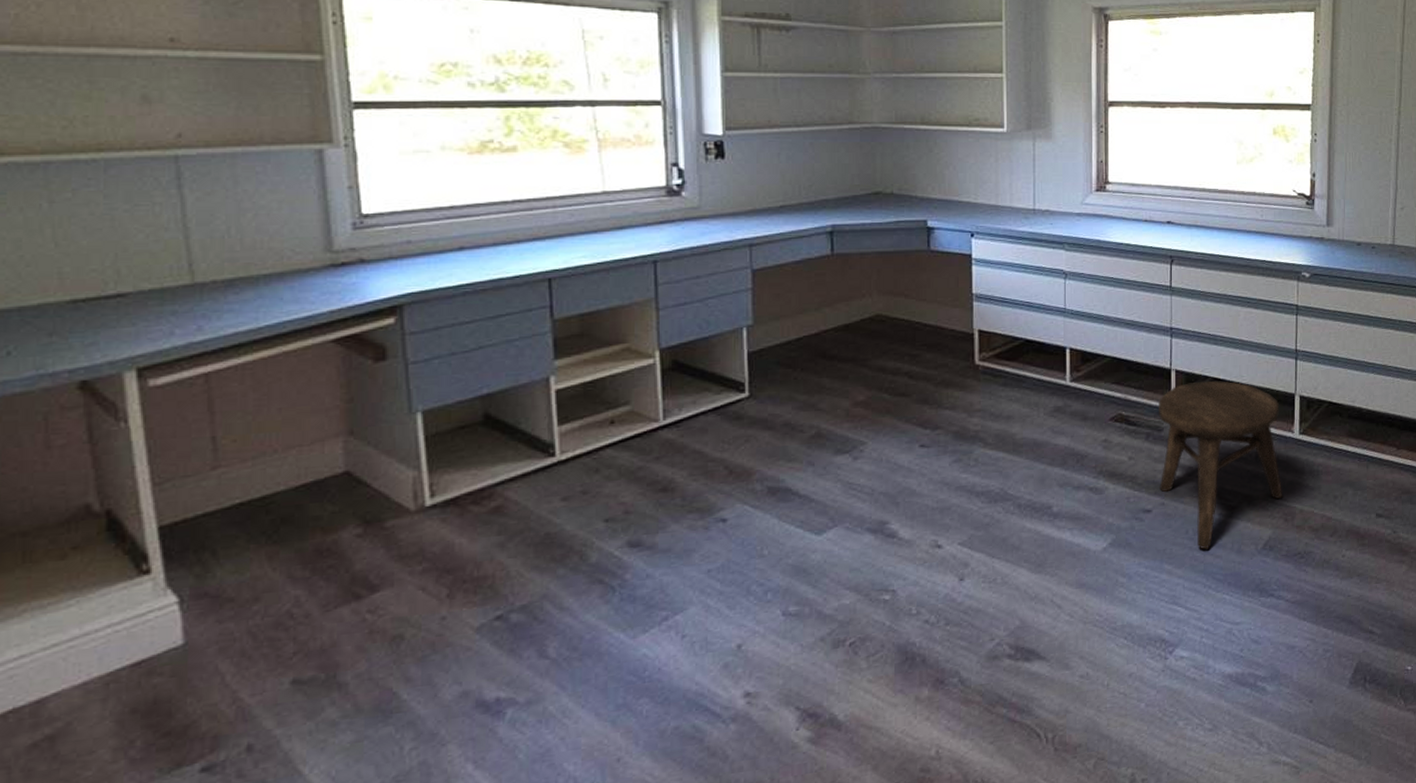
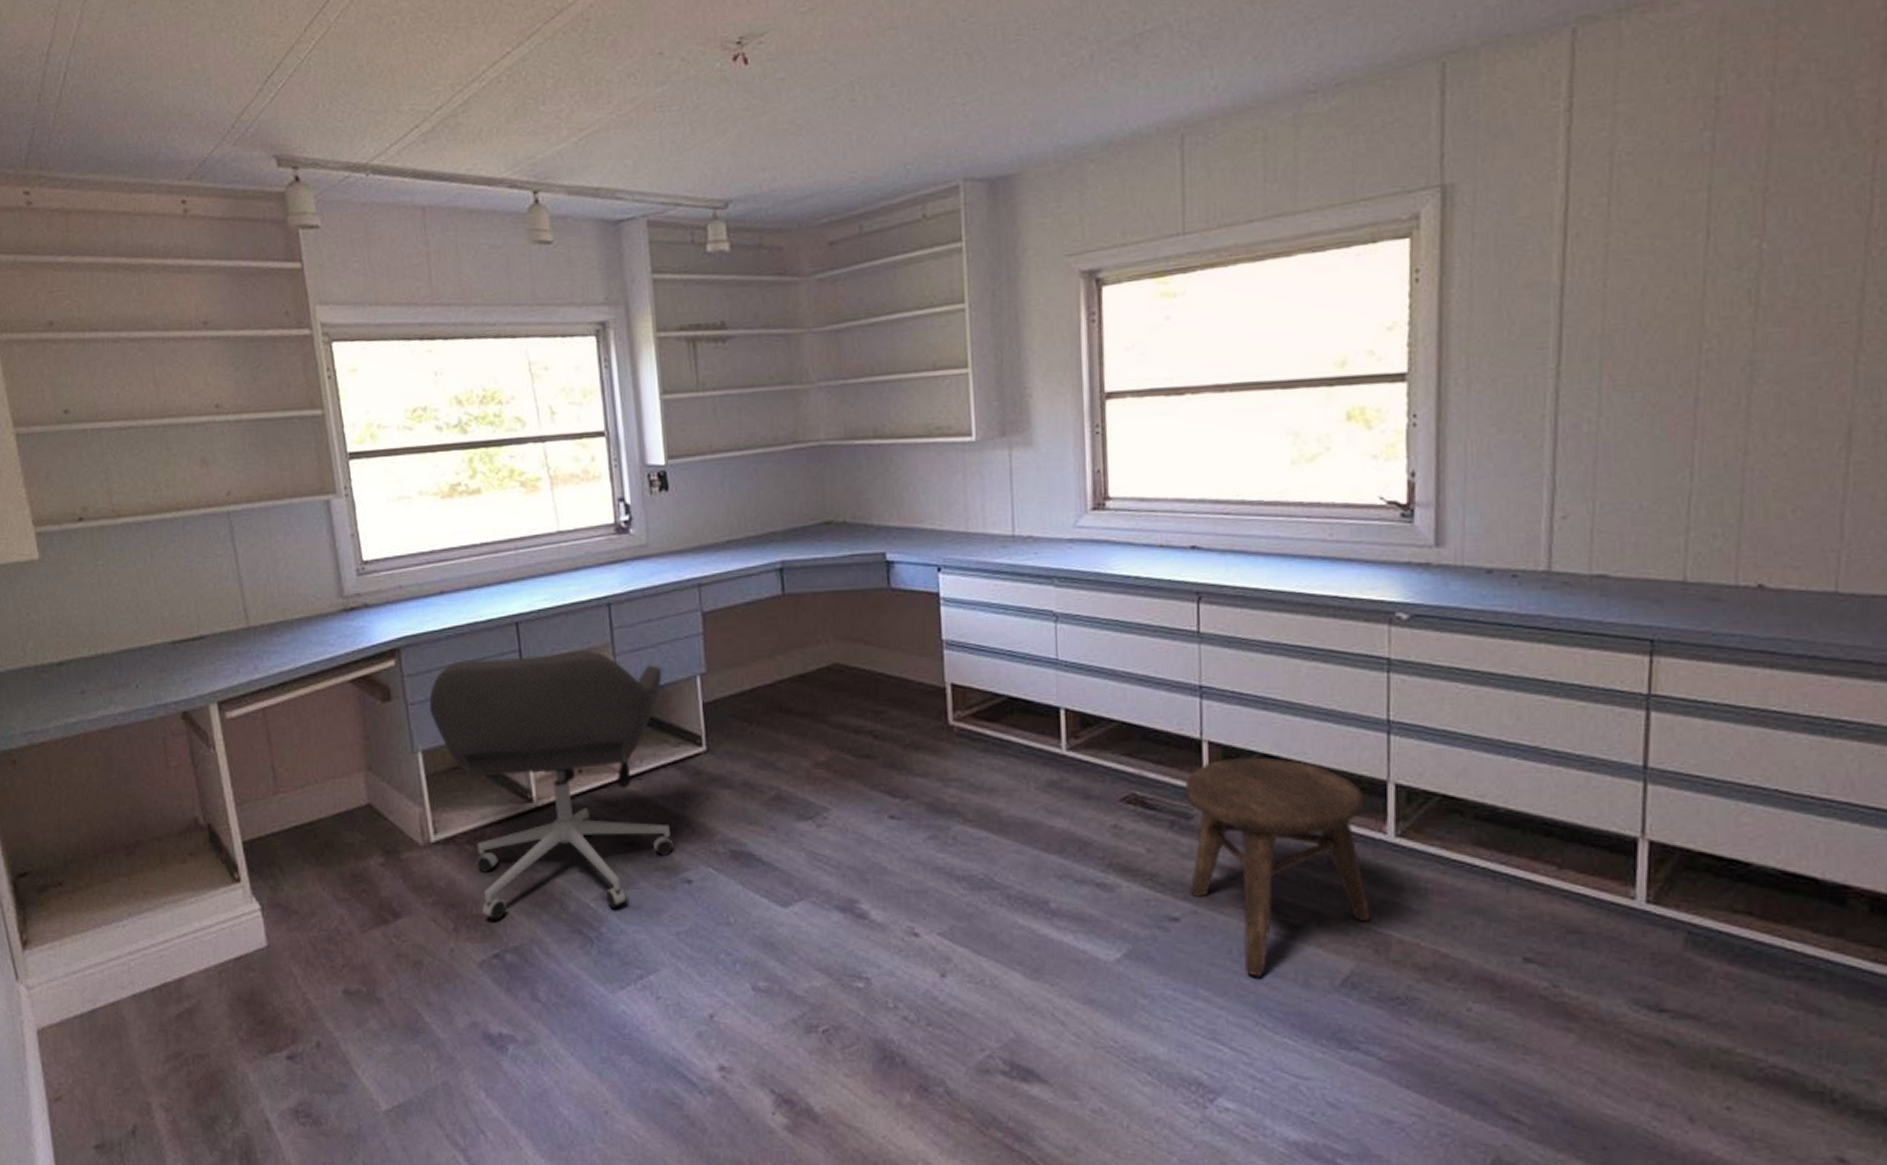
office chair: none [436,305,709,580] -> present [429,650,674,920]

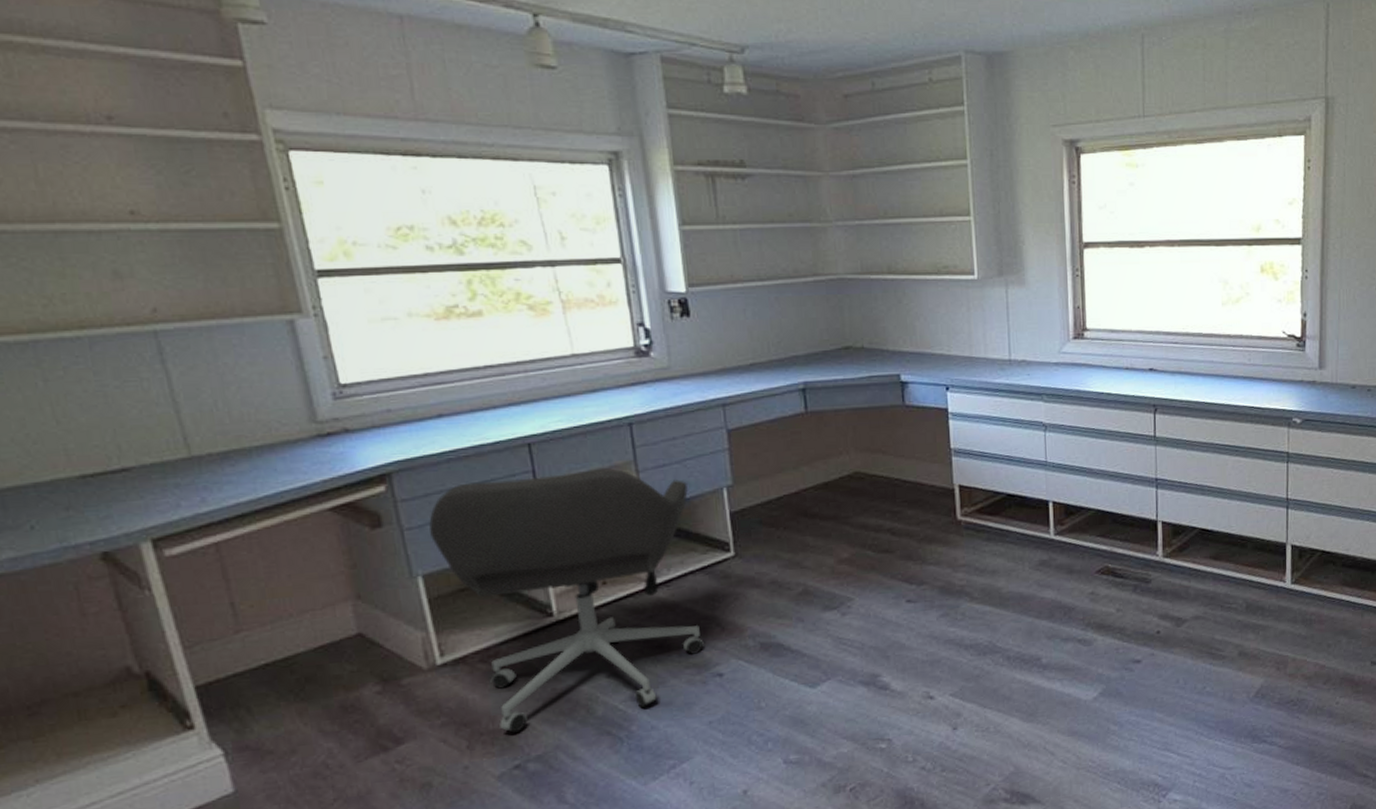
stool: present [1186,757,1372,977] -> none [1145,531,1275,698]

